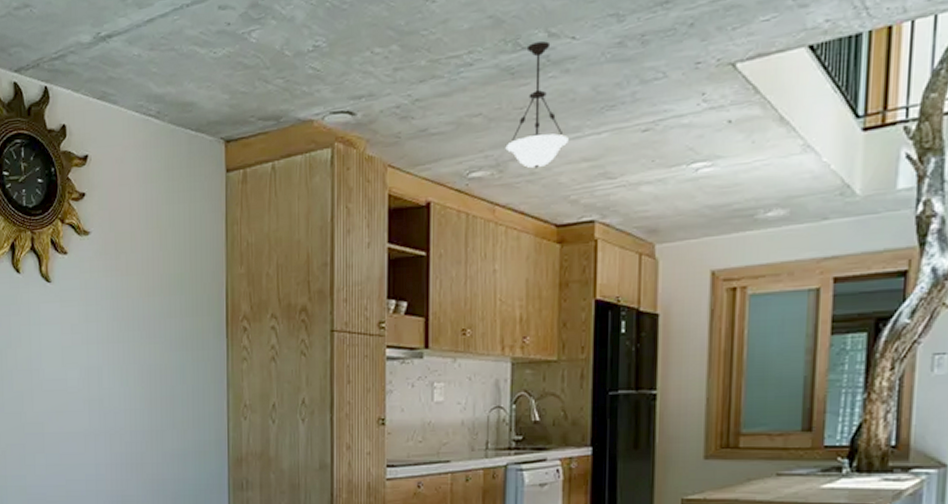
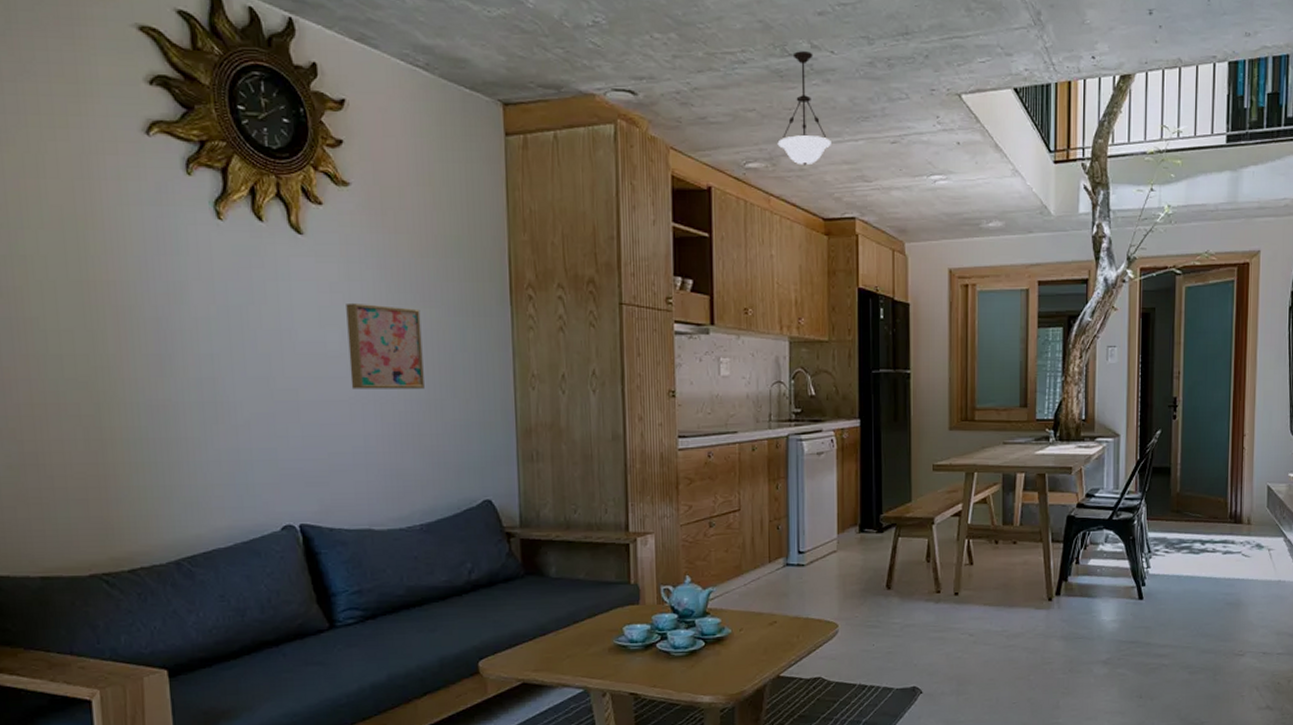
wall art: none [84,342,148,422] -> present [346,302,424,389]

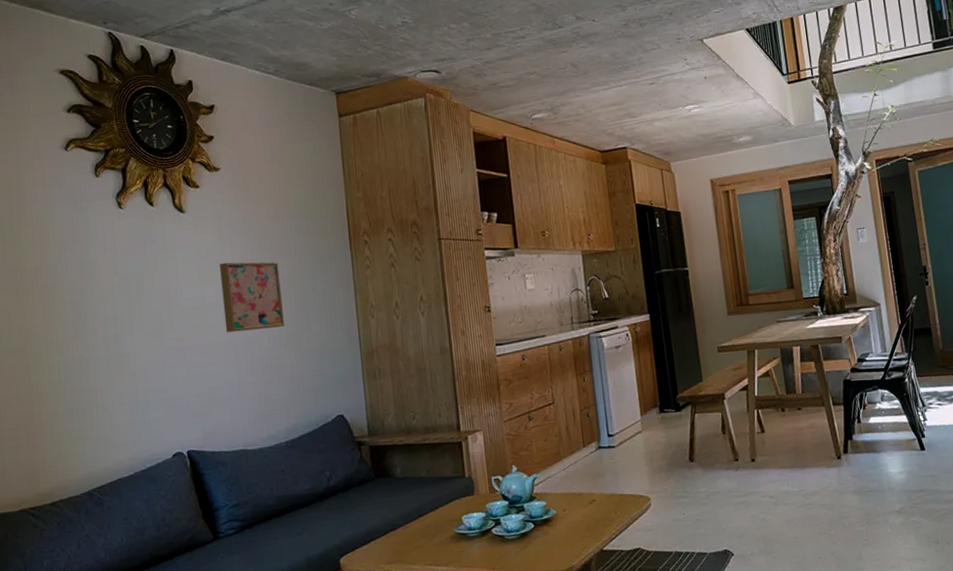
pendant light: present [777,51,831,166] -> none [556,22,601,111]

